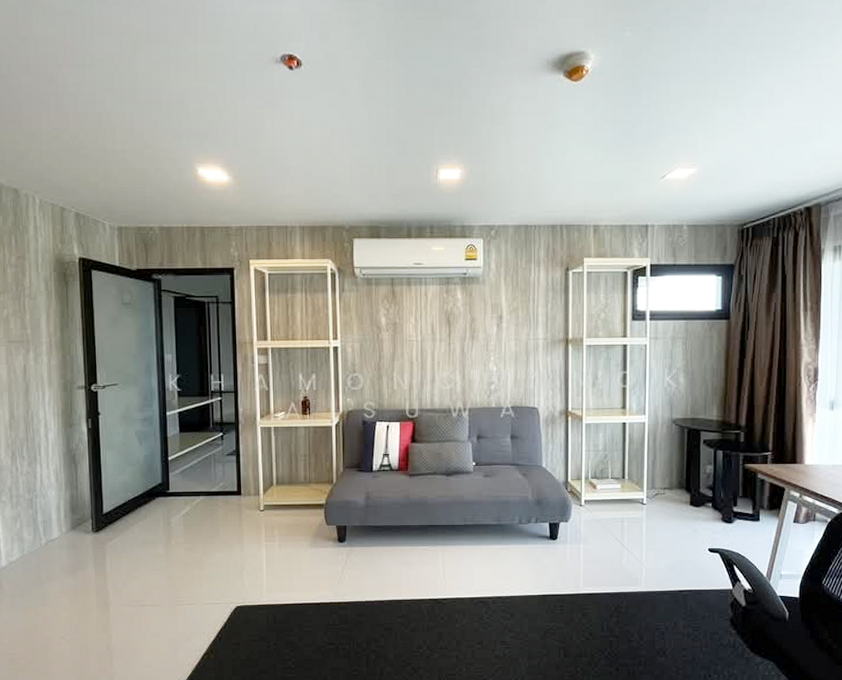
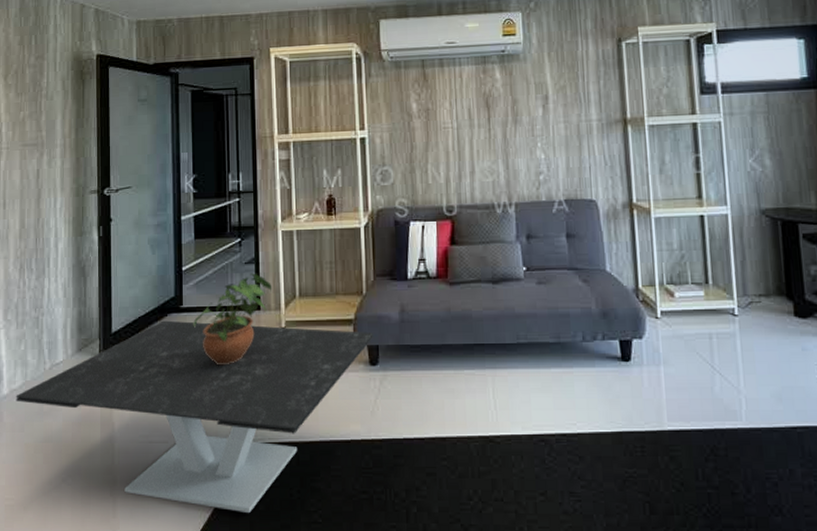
coffee table: none [14,503,342,662] -> present [15,320,373,514]
potted plant: none [179,463,252,542] -> present [193,273,273,366]

